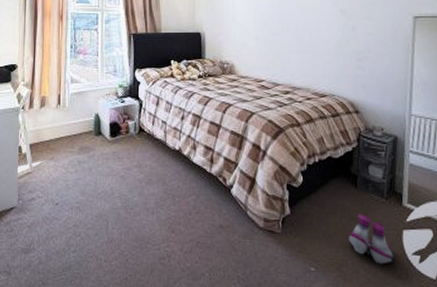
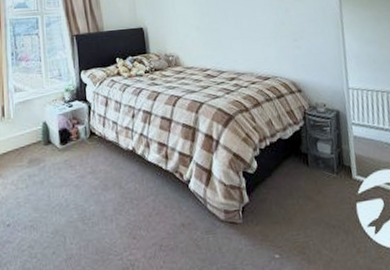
boots: present [349,214,395,264] -> none [307,192,353,241]

